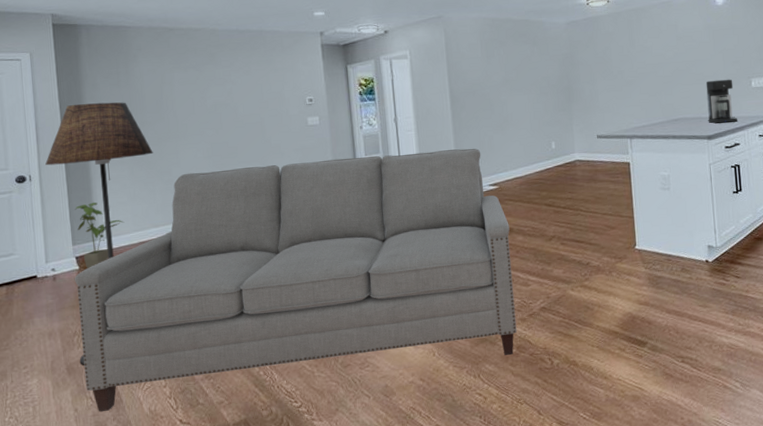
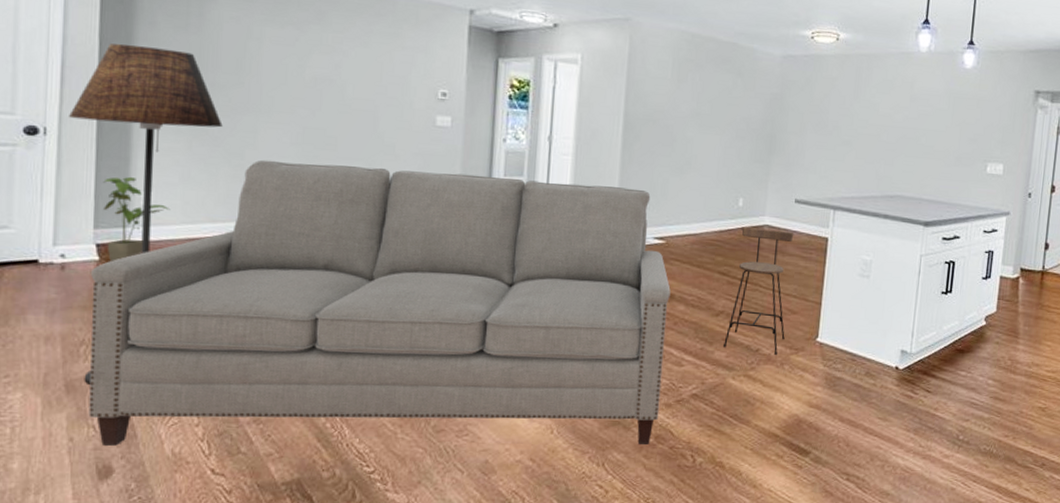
bar stool: none [558,162,609,265] -> present [724,227,794,355]
coffee maker: present [706,79,737,124] -> none [929,156,966,212]

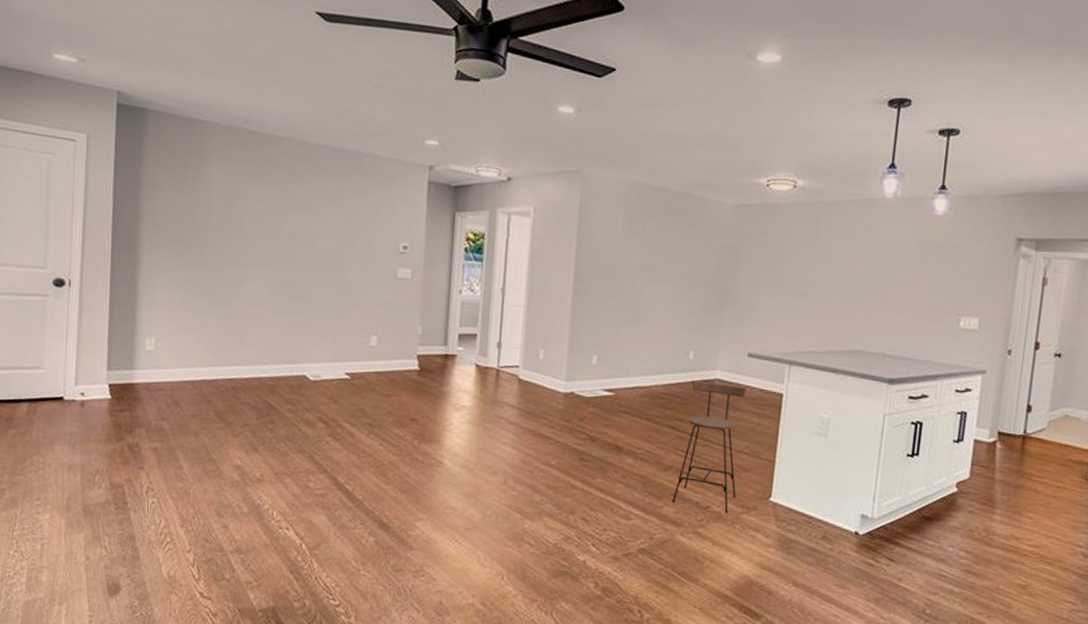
floor lamp: present [69,43,223,384] -> none [89,204,212,510]
sofa: present [88,159,671,446] -> none [101,309,620,597]
house plant: present [103,176,171,263] -> none [115,324,169,401]

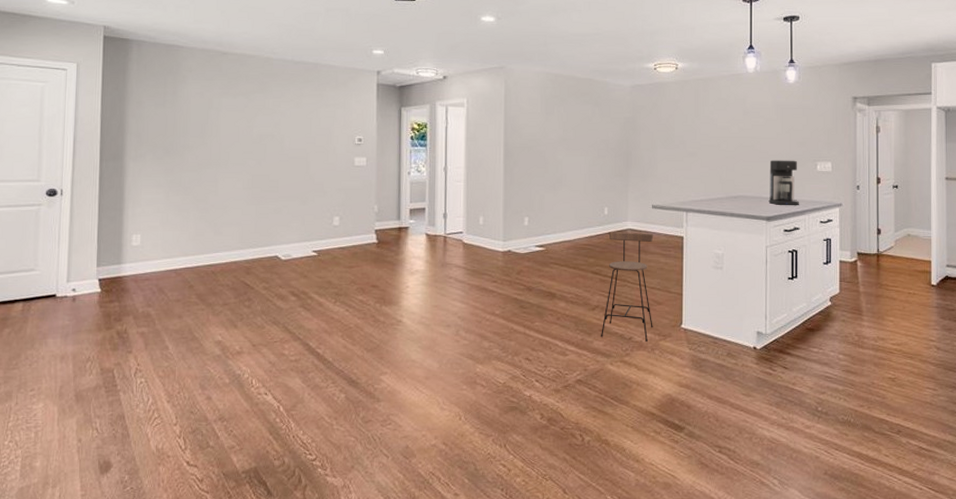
coffee maker: none [894,309,936,369] -> present [769,160,799,206]

